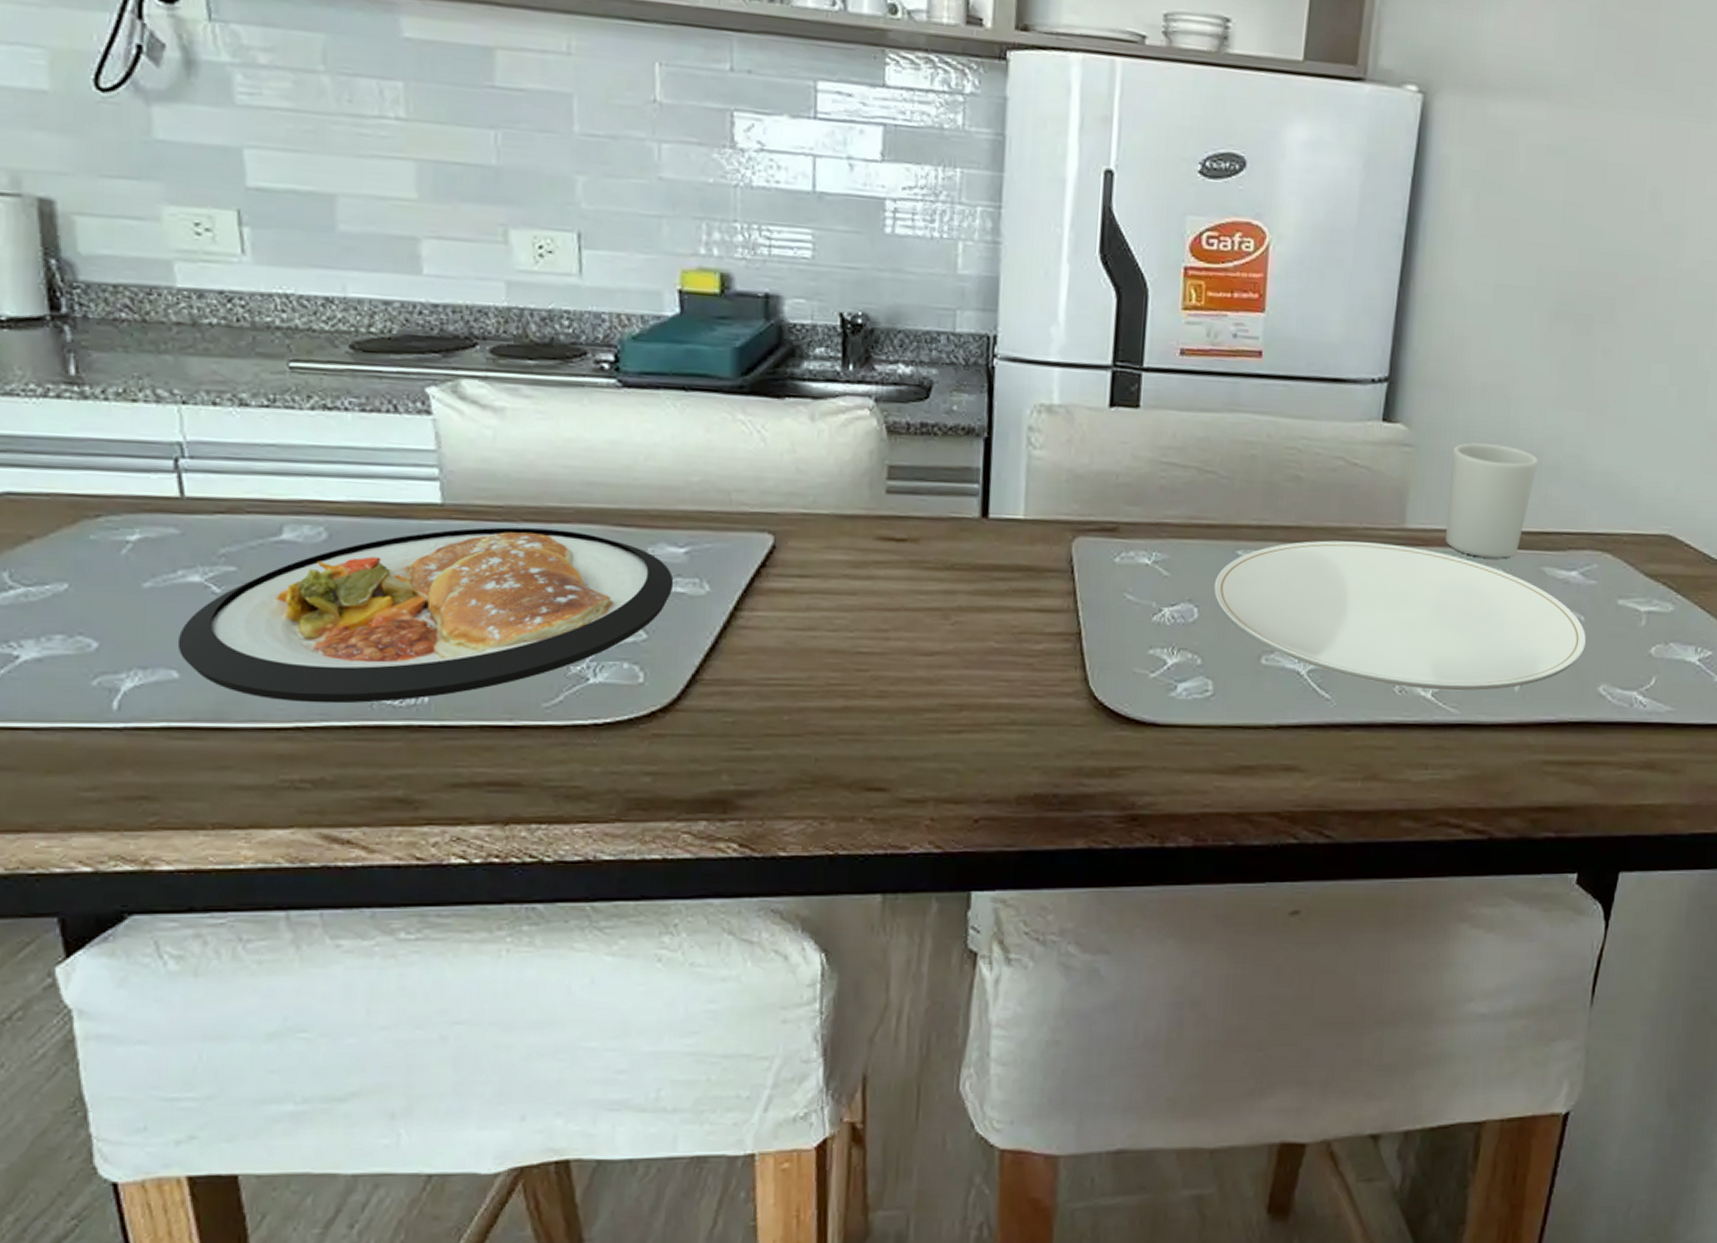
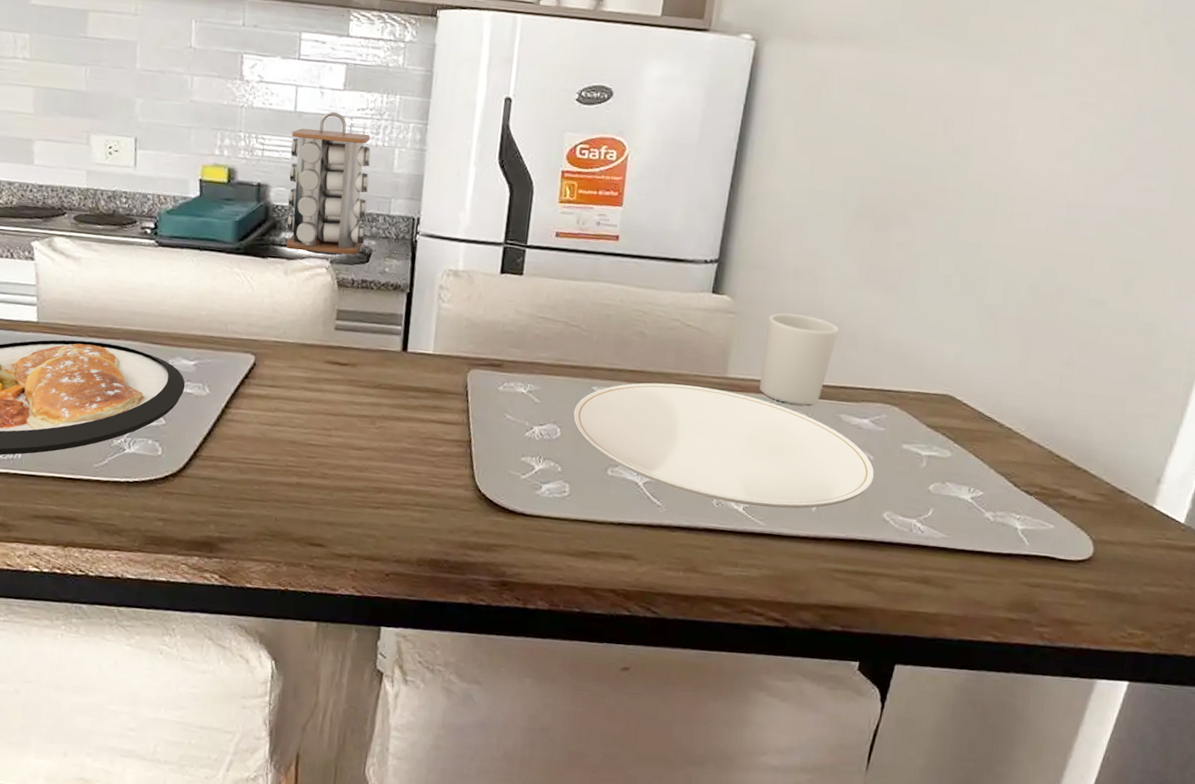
spice rack: none [810,191,925,390] -> present [286,111,371,255]

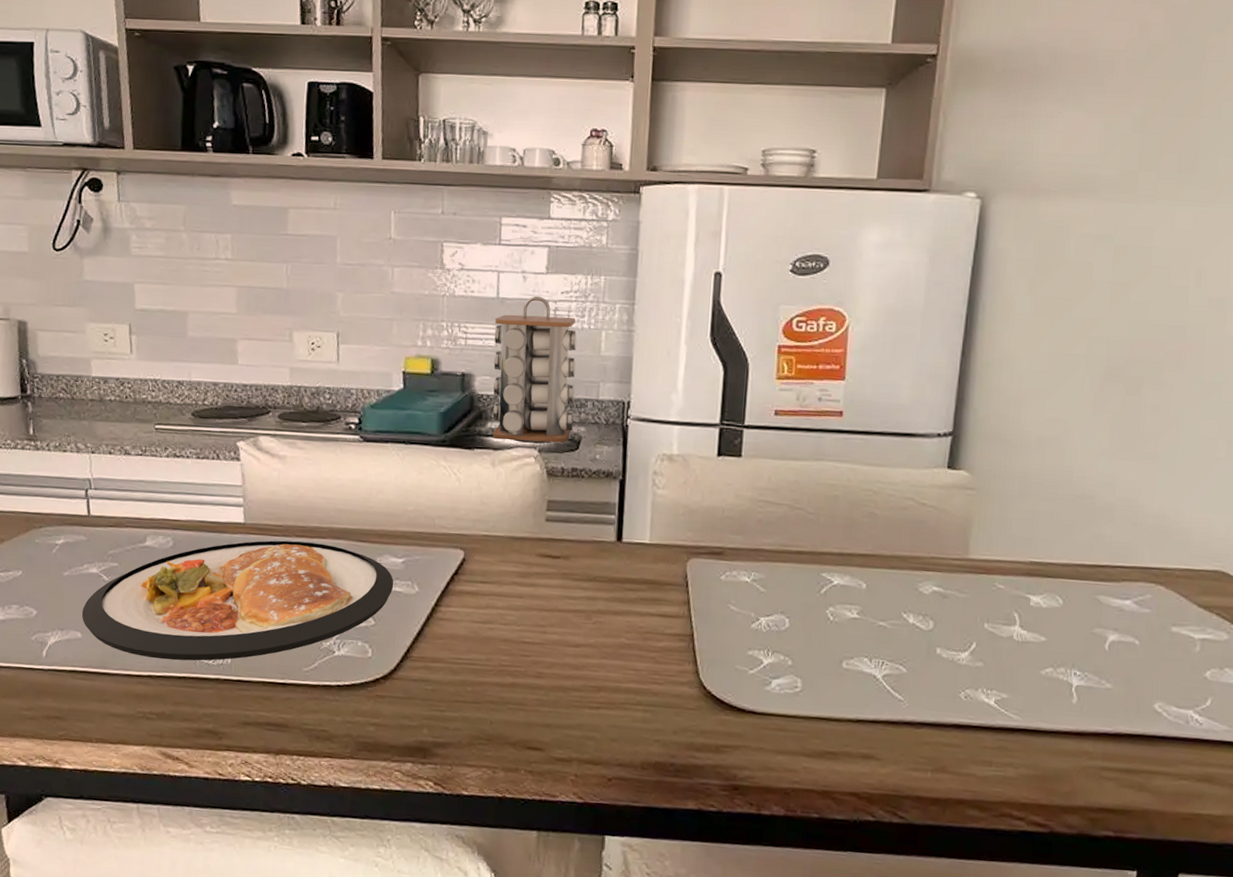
plate: present [573,382,875,509] -> none [802,567,1142,701]
mug: present [759,313,839,405] -> none [1005,487,1092,587]

